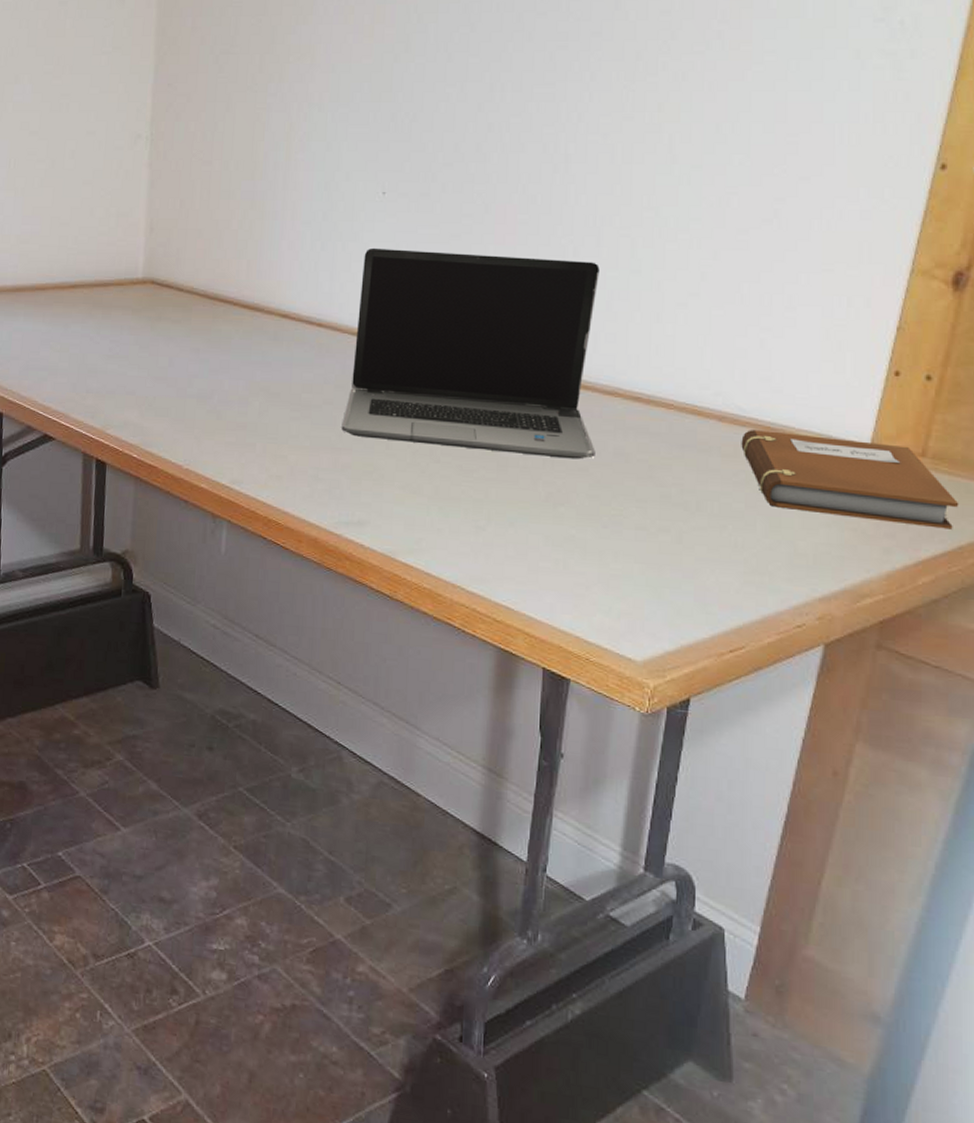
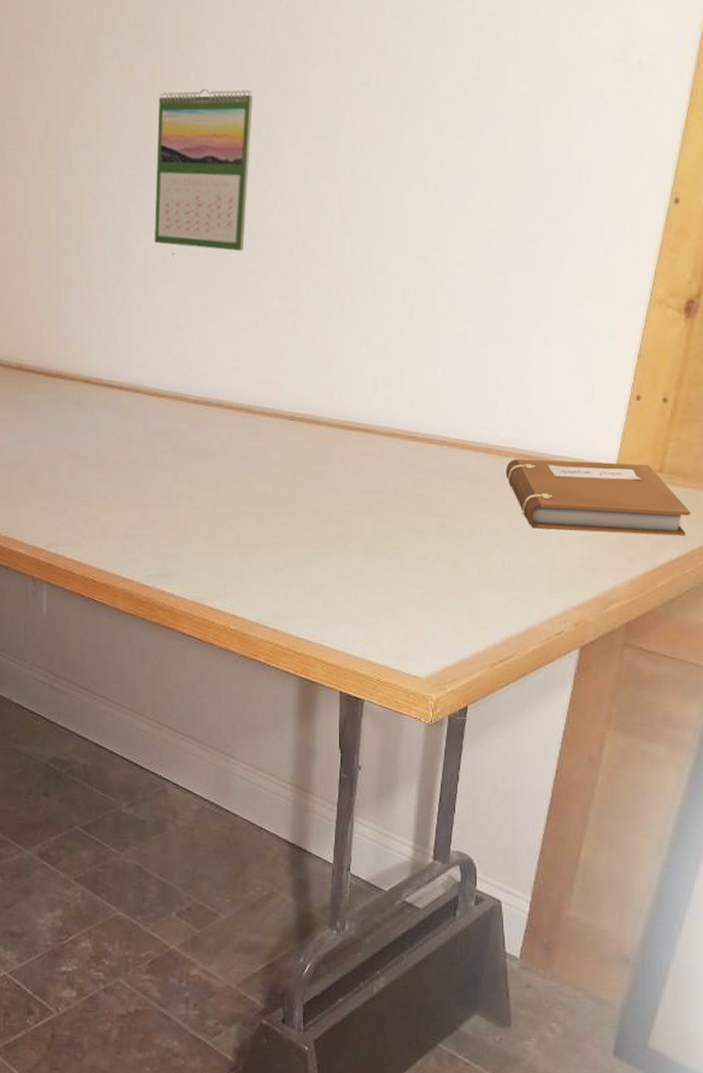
laptop computer: present [341,247,600,459] -> none [147,308,378,499]
calendar: none [365,31,478,194] -> present [154,88,254,252]

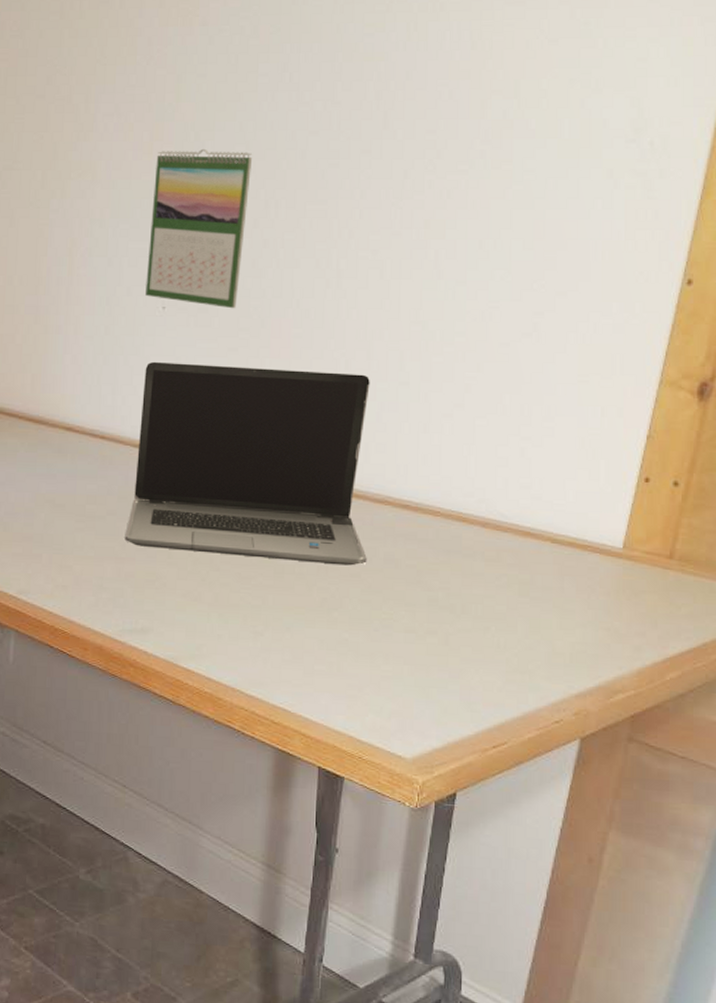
laptop computer: none [147,308,378,499] -> present [125,361,370,566]
notebook: present [505,459,691,536] -> none [503,535,704,627]

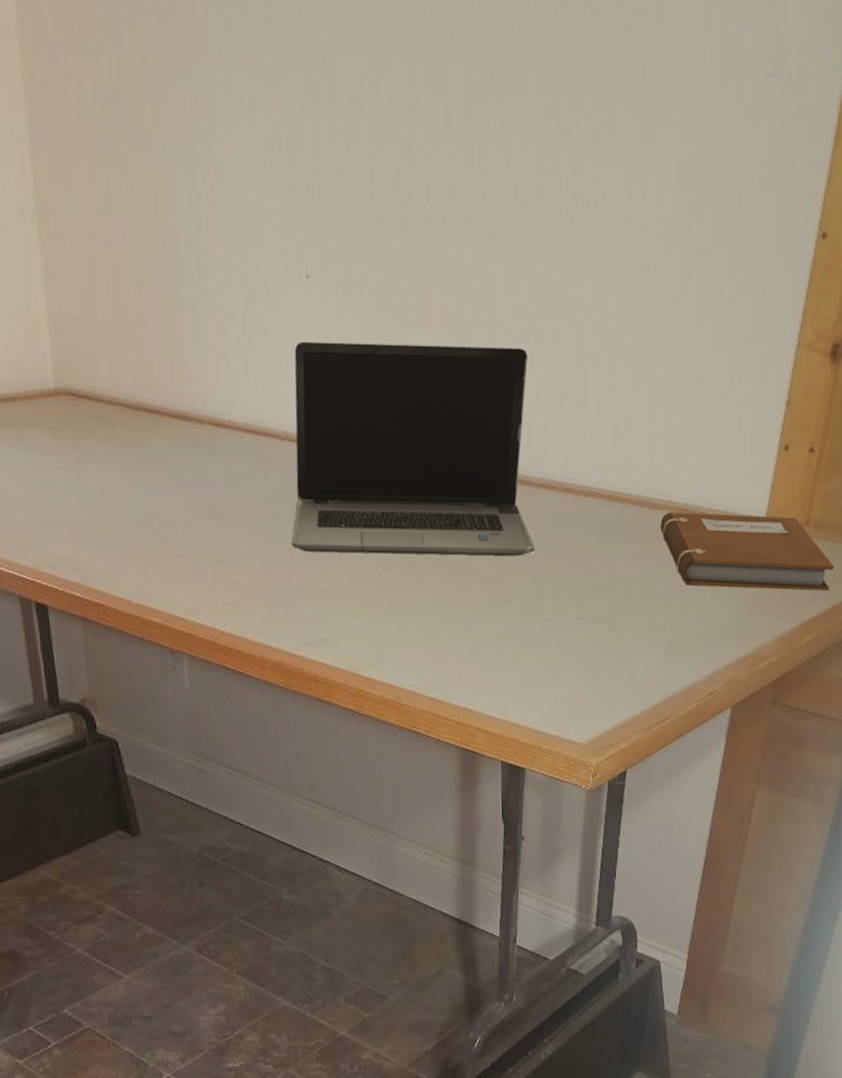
calendar: present [145,148,253,309] -> none [282,77,389,276]
notebook: none [503,535,704,627] -> present [660,512,835,591]

